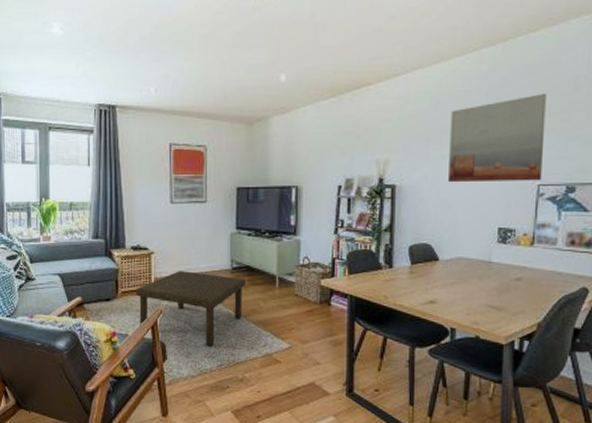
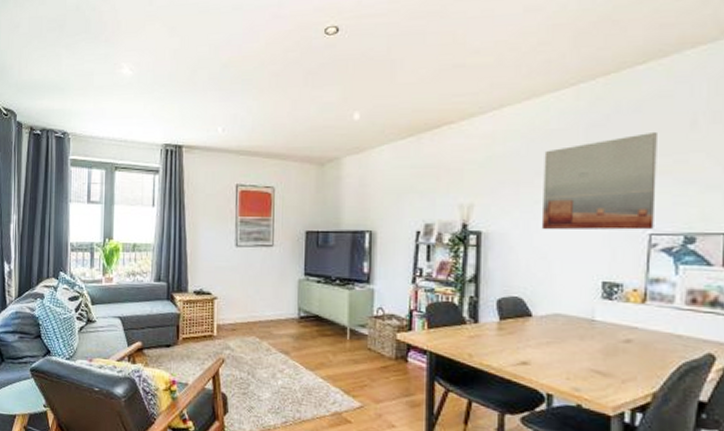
coffee table: present [135,271,245,347] -> none [197,318,314,401]

